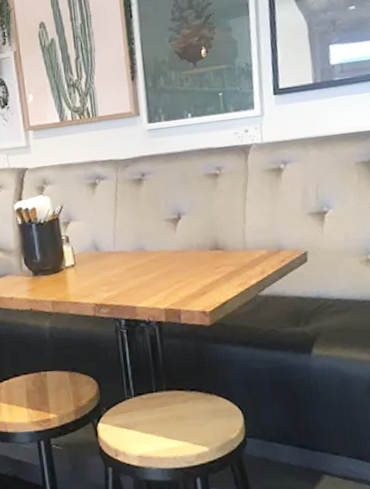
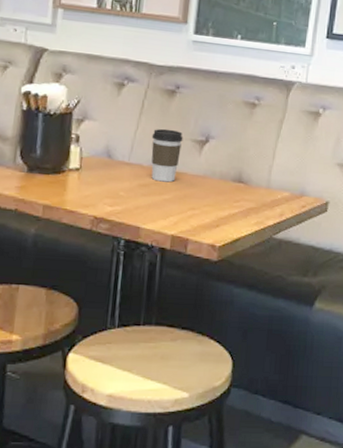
coffee cup: none [129,214,158,263] -> present [151,128,183,183]

